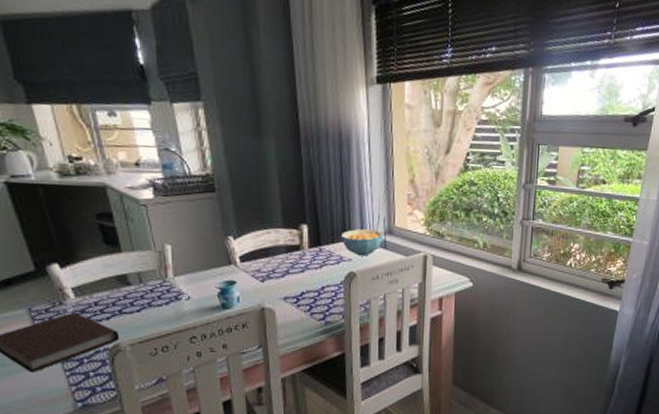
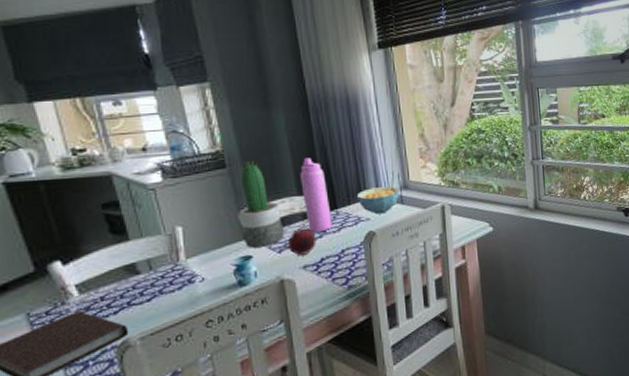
potted cactus: none [225,188,268,274] -> present [239,161,285,248]
fruit: none [270,261,298,287] -> present [287,229,317,255]
water bottle: none [287,191,315,267] -> present [300,158,332,233]

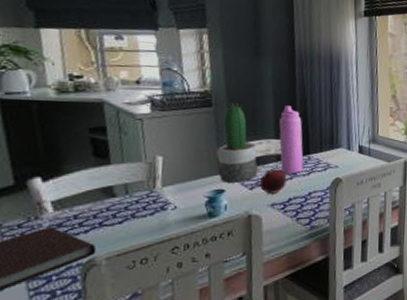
cereal bowl: present [357,186,399,214] -> none [329,138,368,163]

